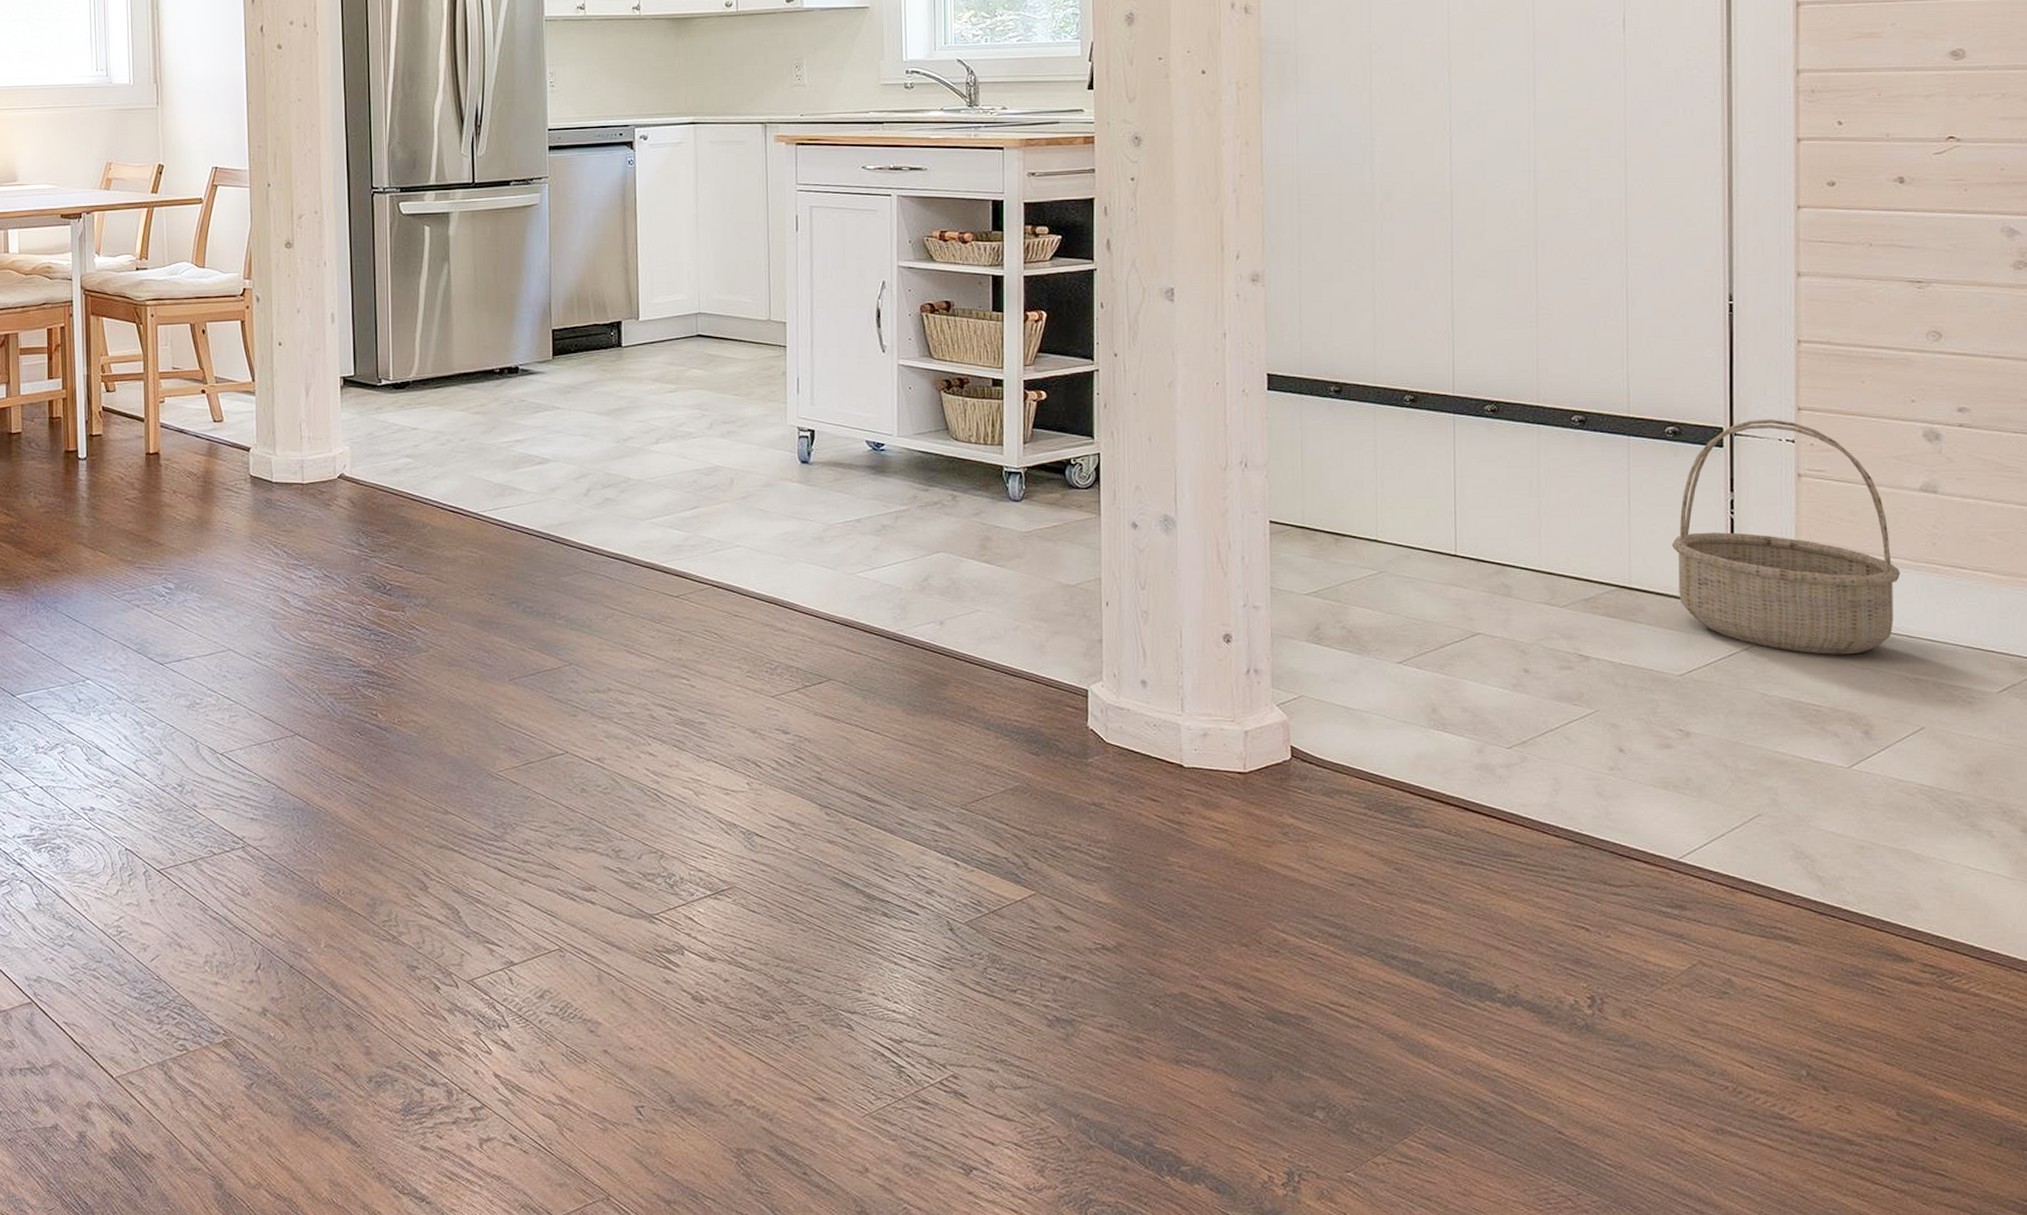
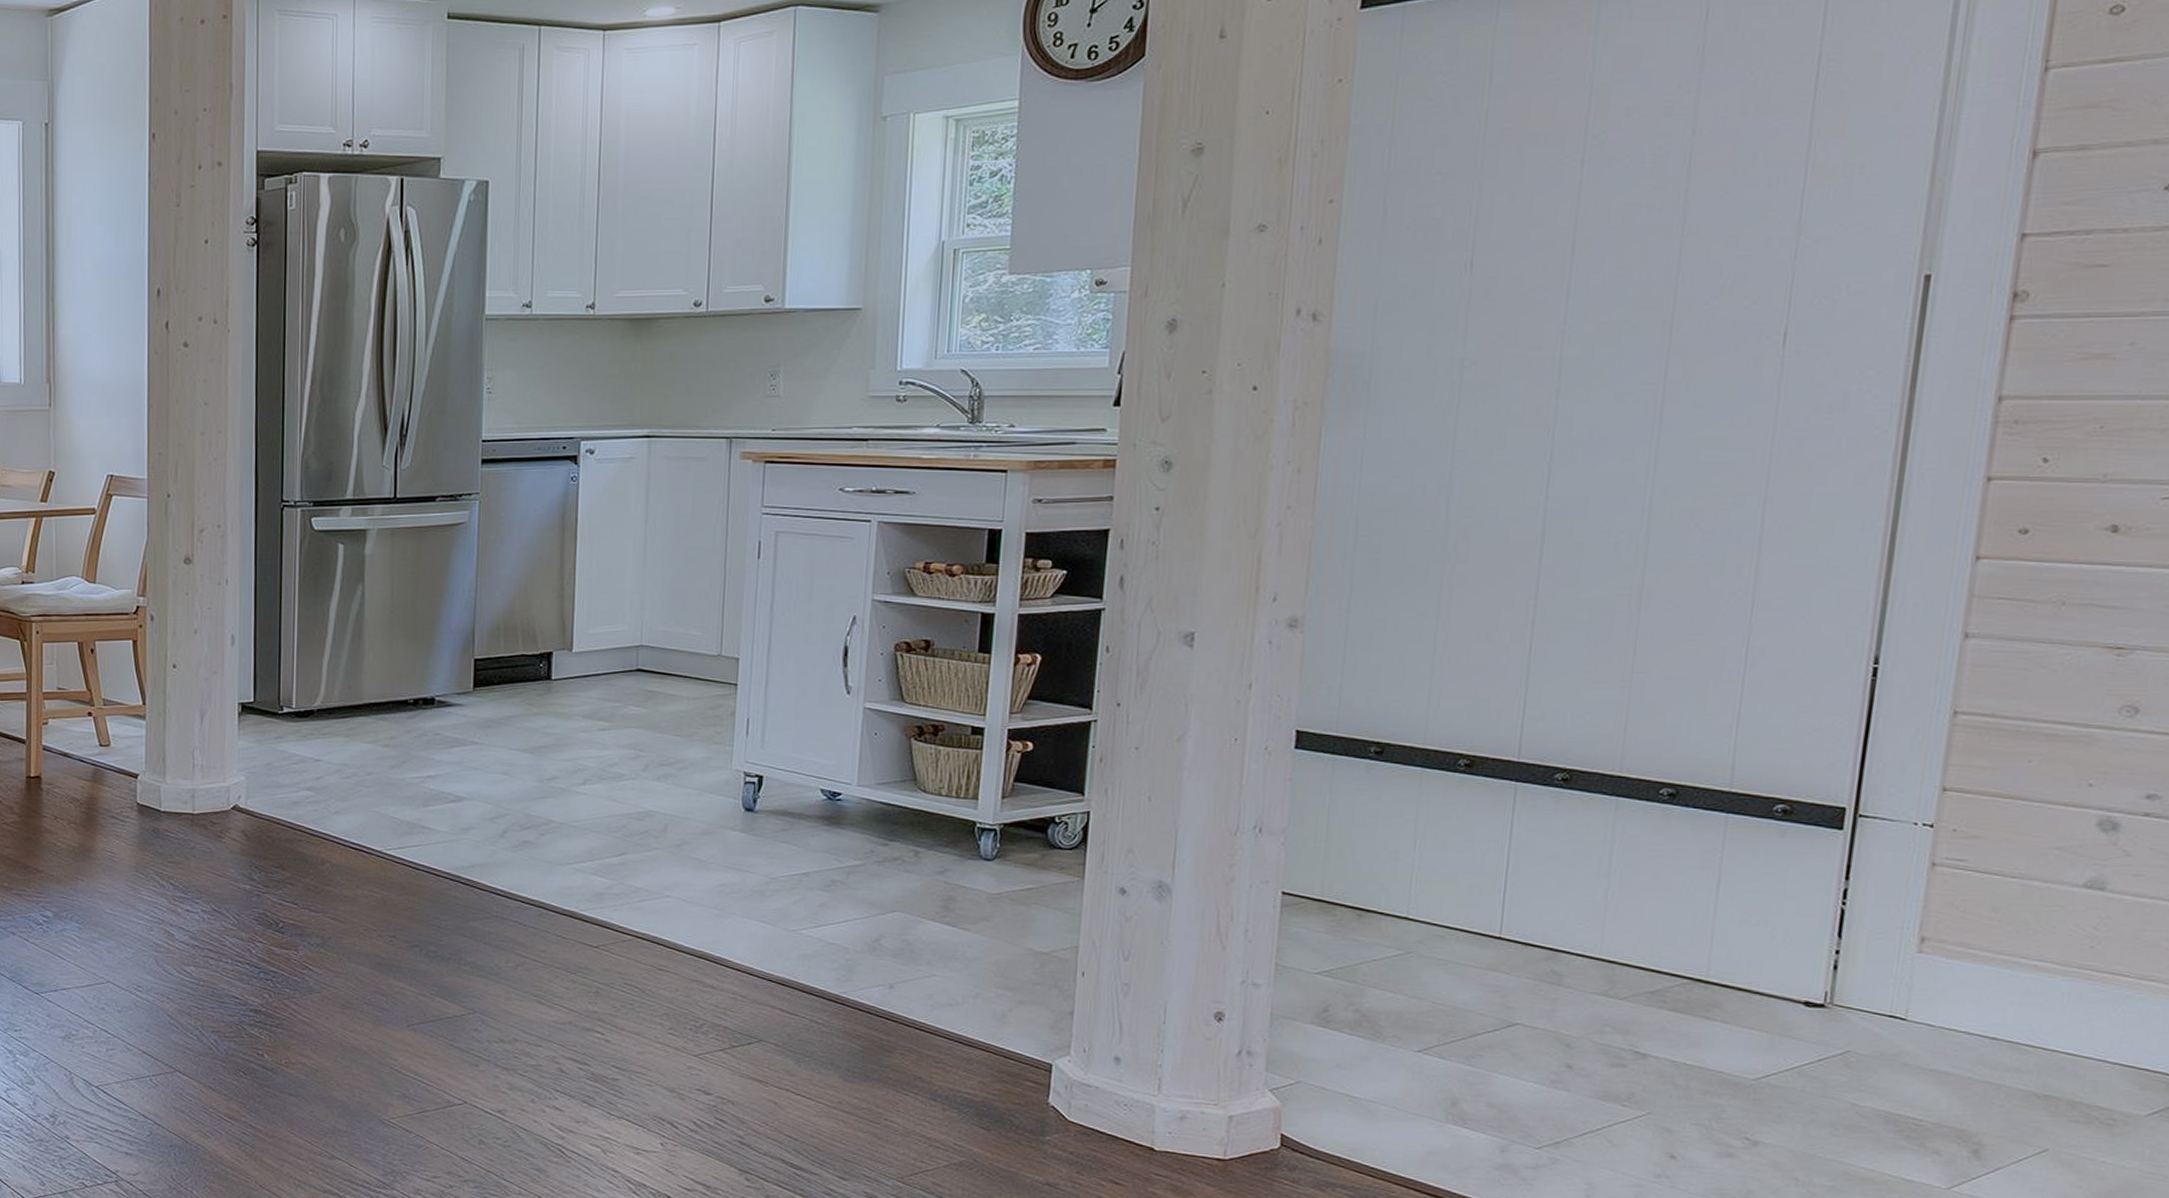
basket: present [1671,419,1901,655] -> none [1763,799,2045,1066]

